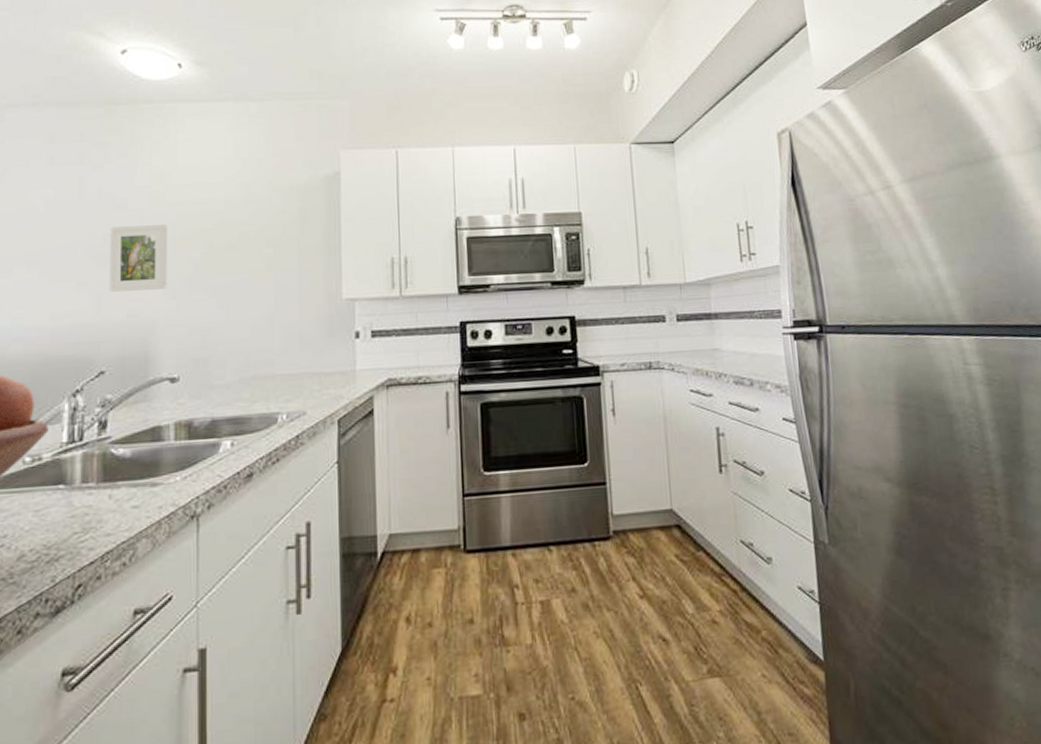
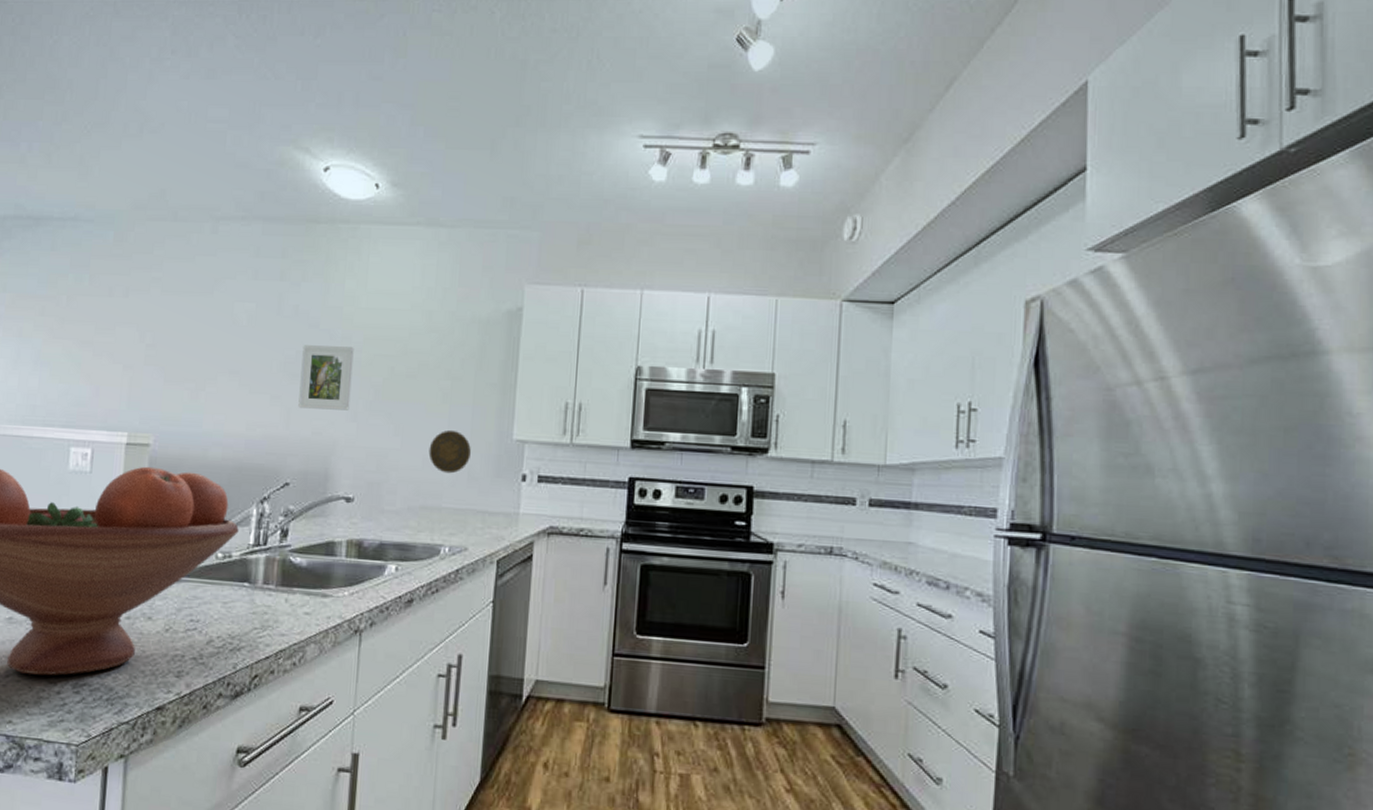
decorative plate: none [256,296,300,340] -> present [428,429,471,474]

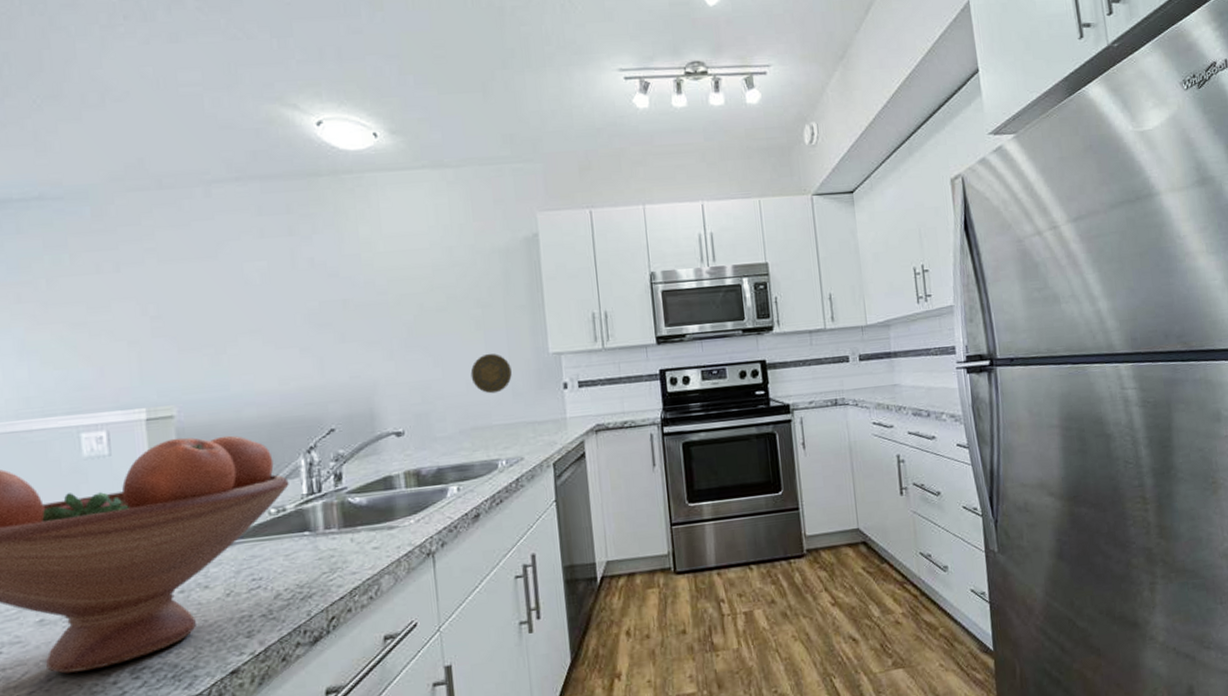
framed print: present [298,345,354,411] -> none [325,290,385,356]

